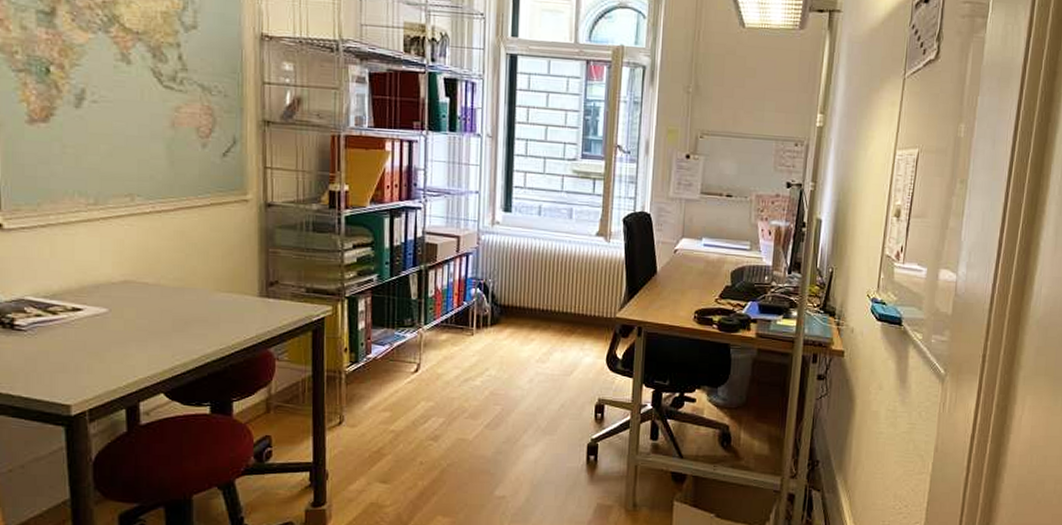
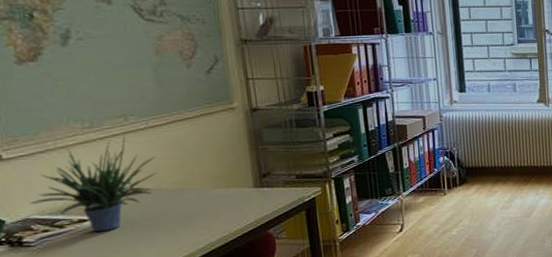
potted plant: none [26,215,158,325] -> present [30,133,157,232]

